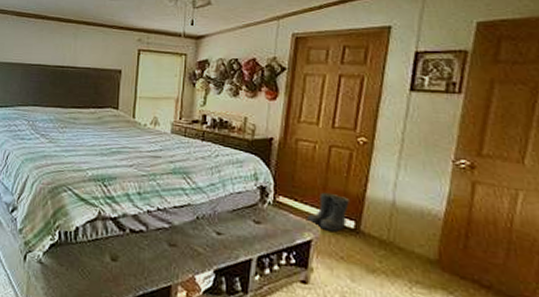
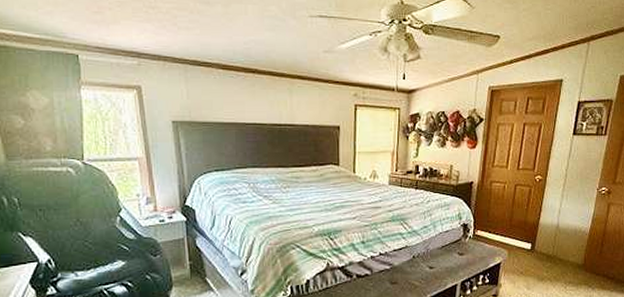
boots: present [306,192,349,232] -> none [497,223,528,253]

